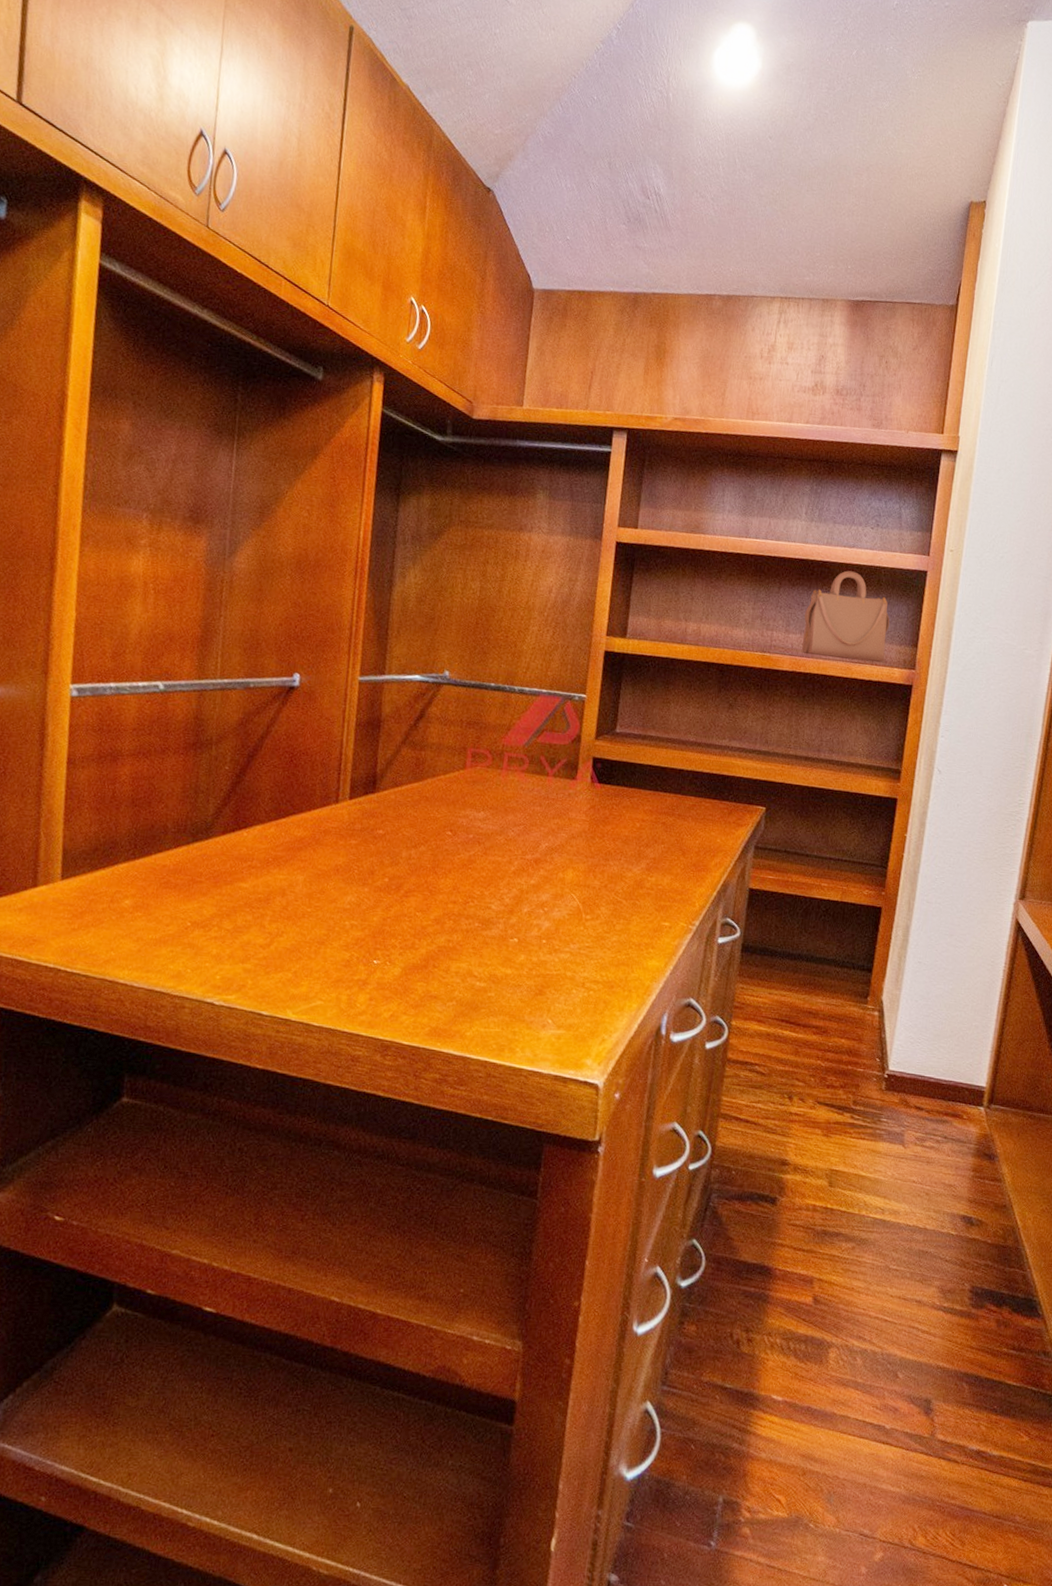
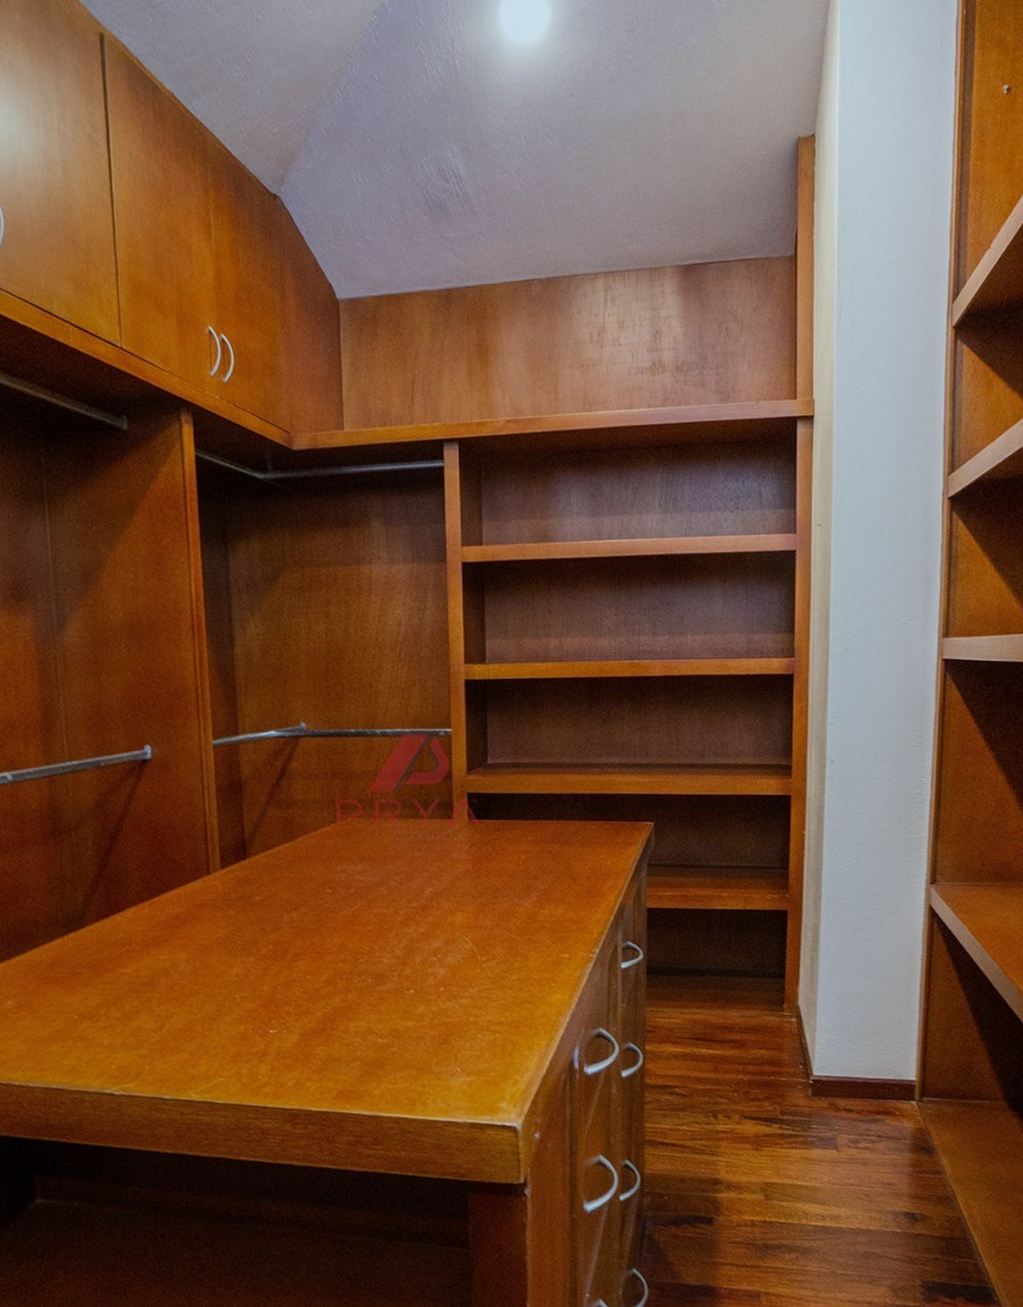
handbag: present [802,570,890,662] -> none [671,561,762,656]

